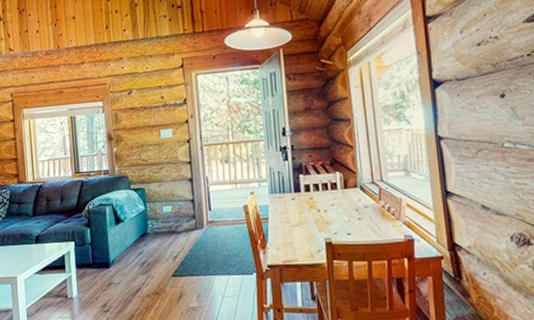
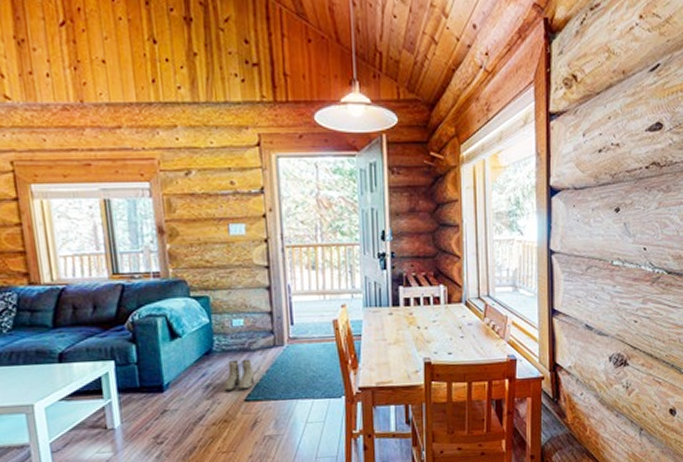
boots: none [155,240,181,267] -> present [223,359,255,391]

